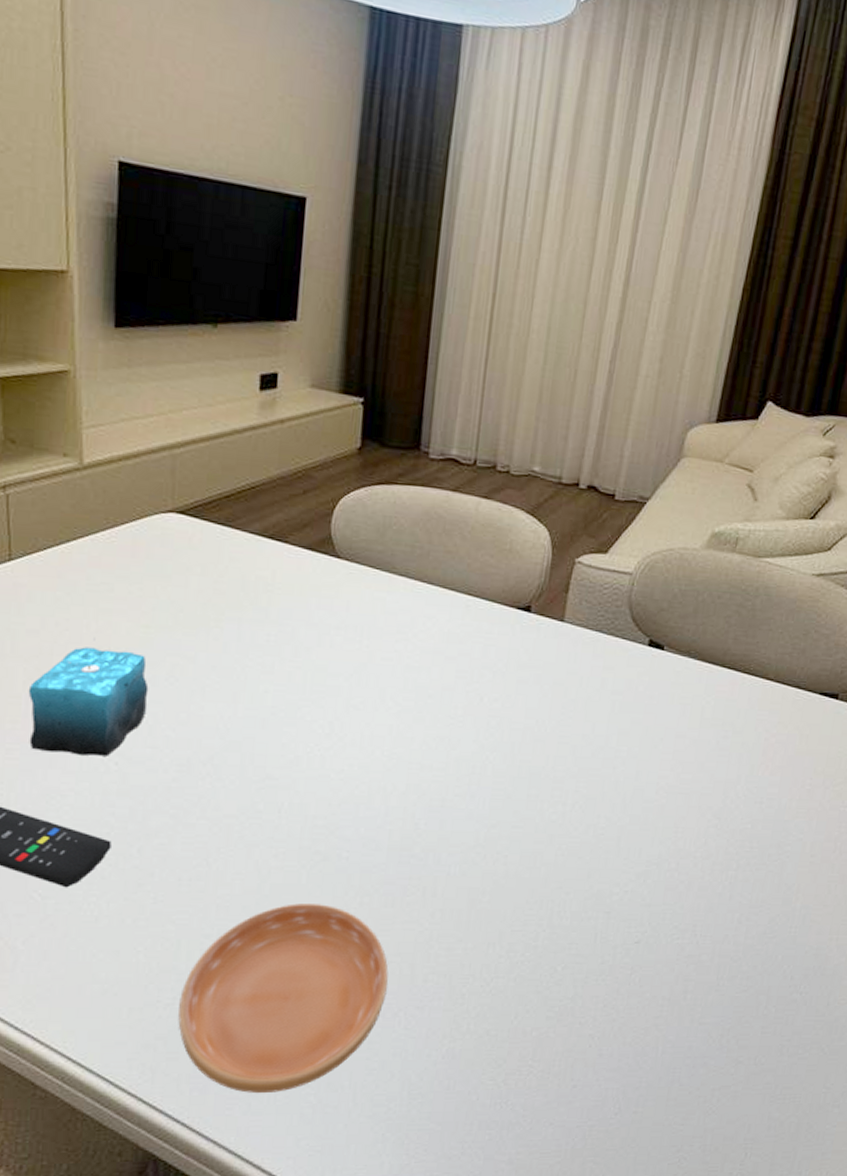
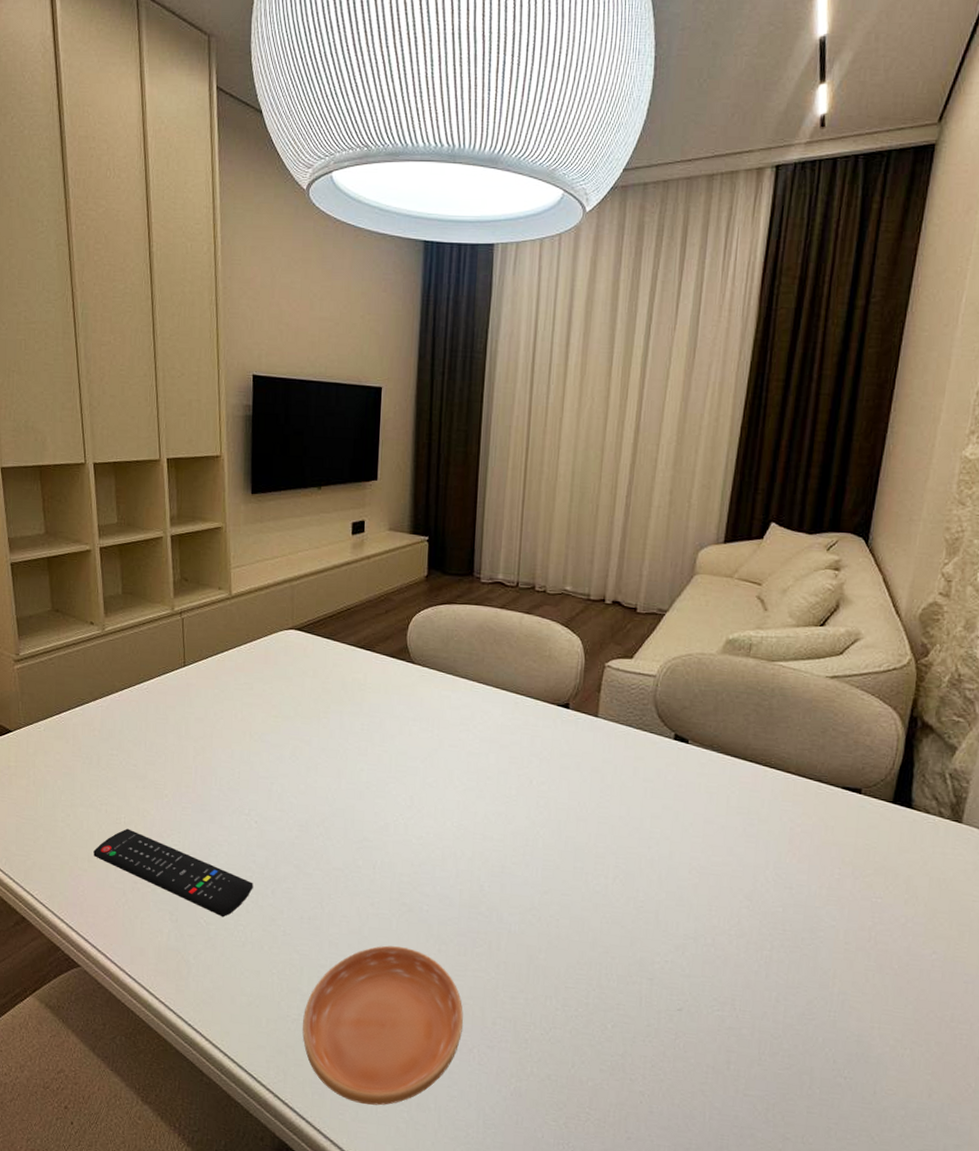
candle: present [28,638,149,756] -> none [196,725,278,816]

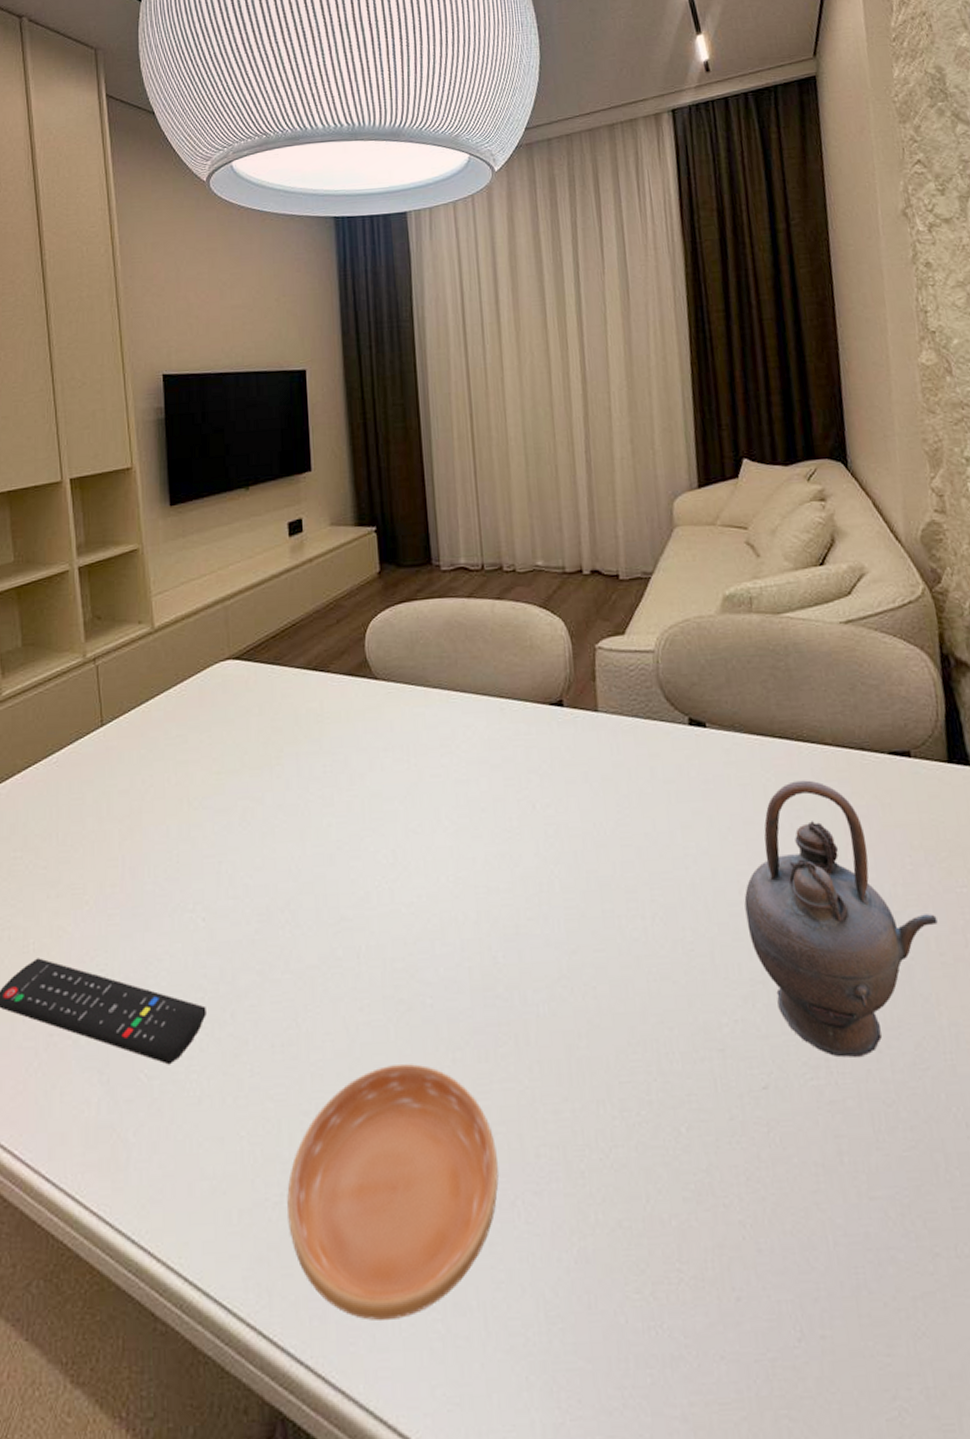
teapot: none [690,796,850,1002] -> present [744,780,938,1058]

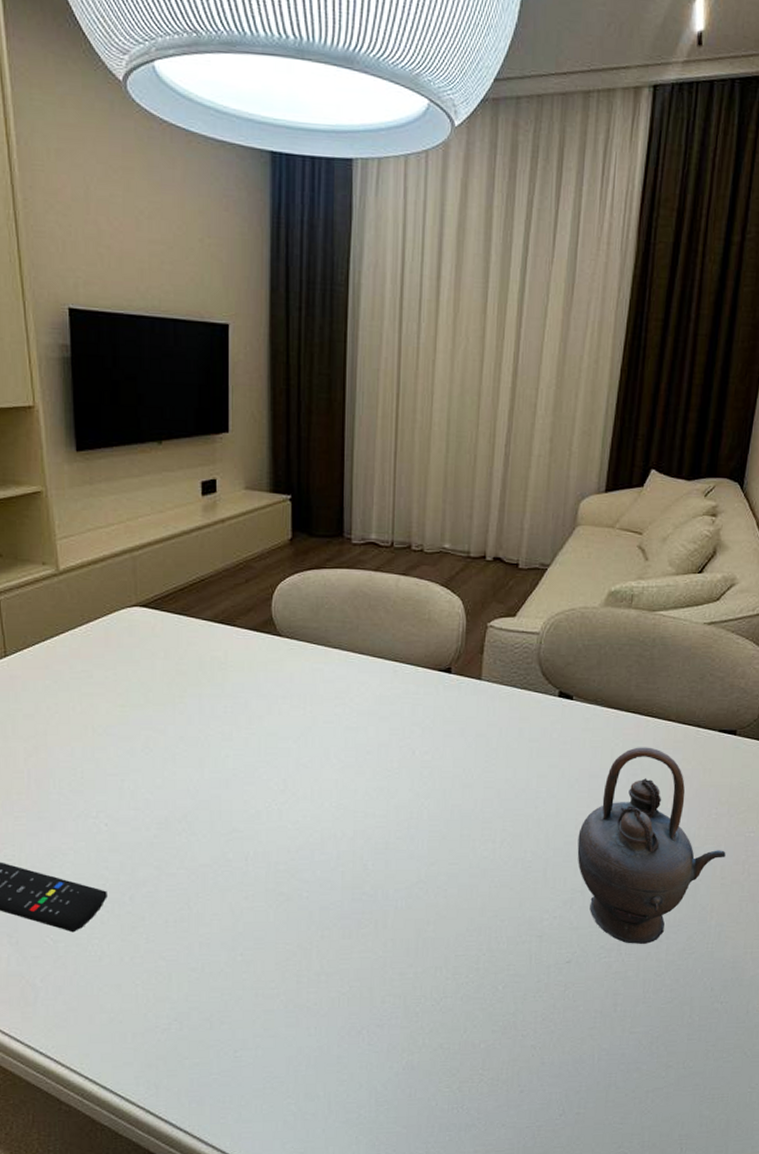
saucer: present [287,1064,499,1321] -> none [174,938,350,1104]

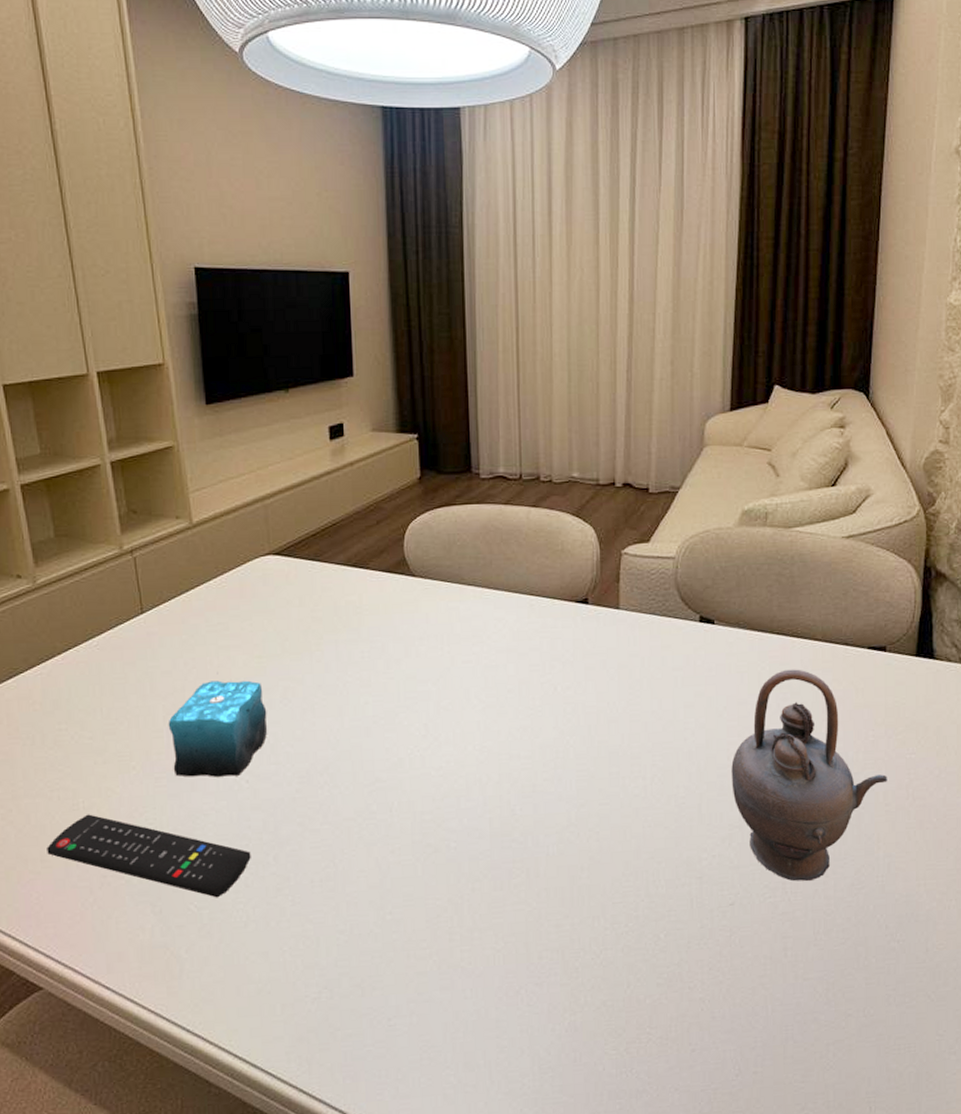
candle: none [29,718,128,819] -> present [168,672,268,777]

